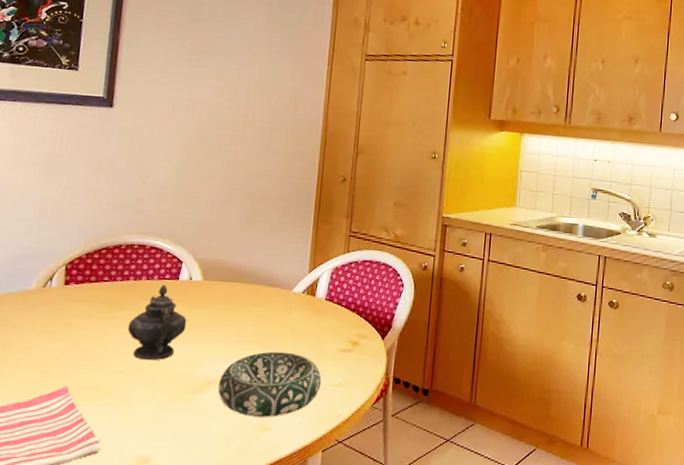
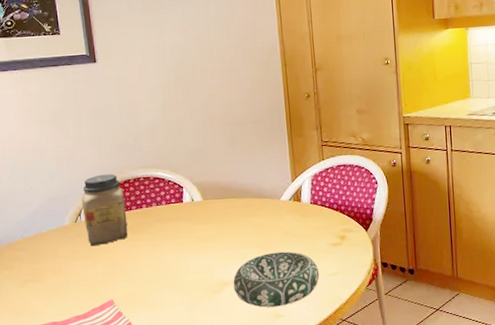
jar: none [54,234,111,319] -> present [81,174,128,247]
teapot: present [127,284,187,361] -> none [149,207,197,272]

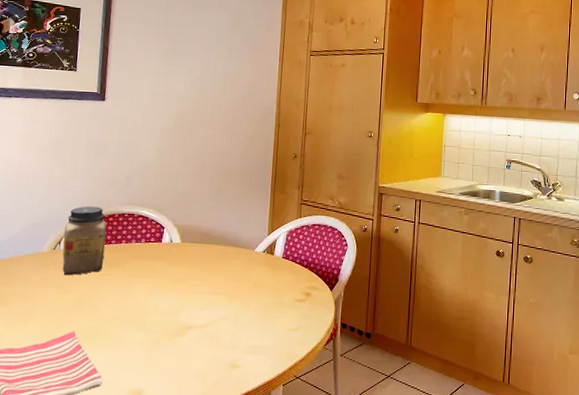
decorative bowl: present [233,251,320,307] -> none [196,301,281,357]

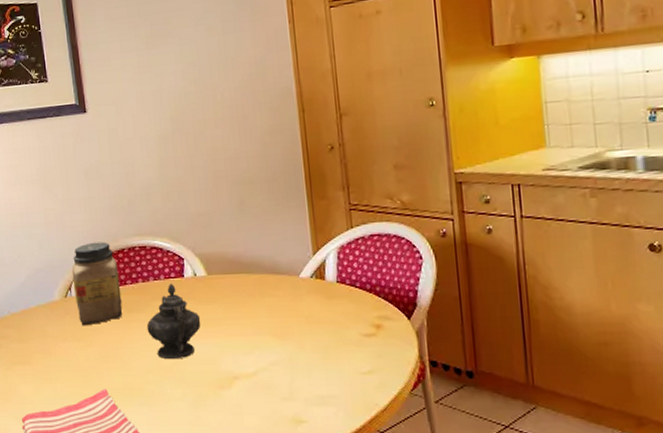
teapot: none [121,246,169,310] -> present [146,283,201,360]

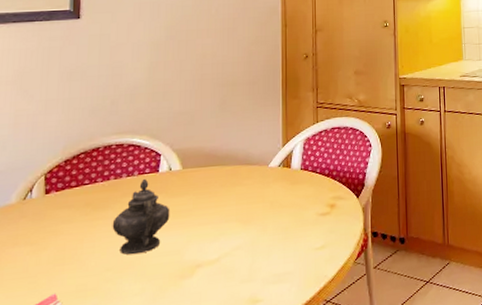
jar: present [71,241,123,326] -> none [35,141,90,229]

